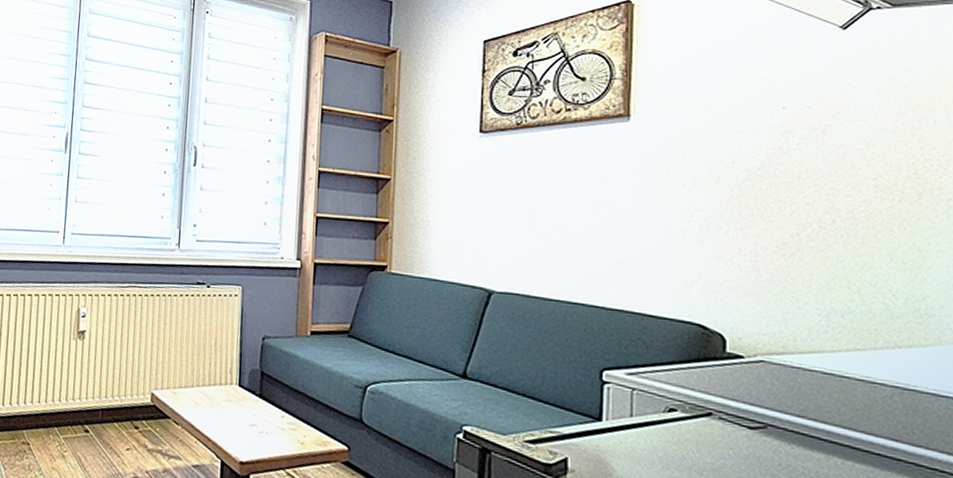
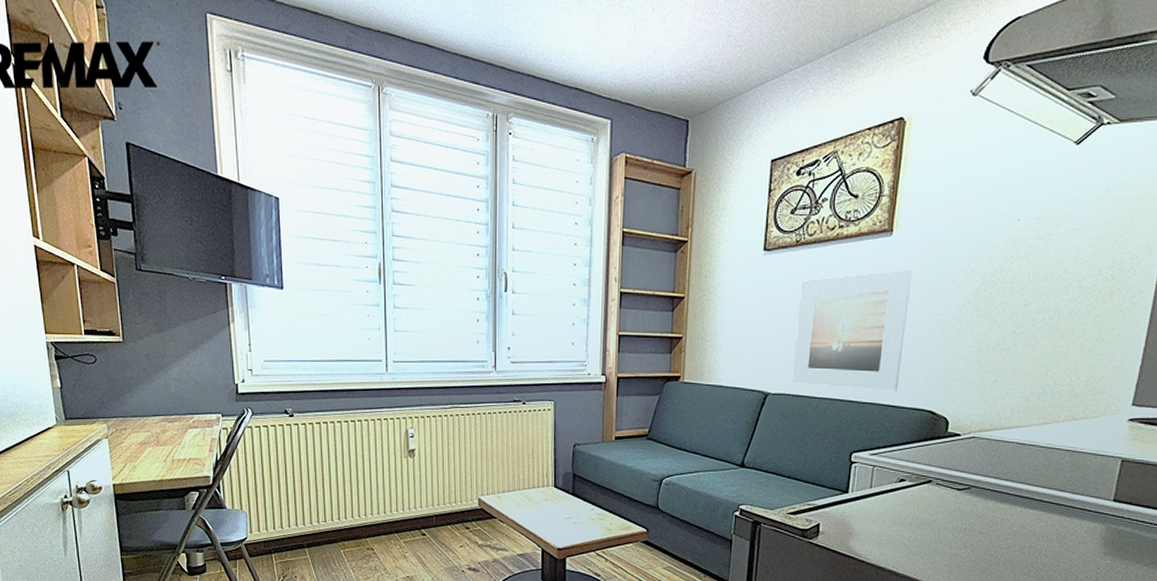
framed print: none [520,158,659,298] -> present [792,270,913,391]

